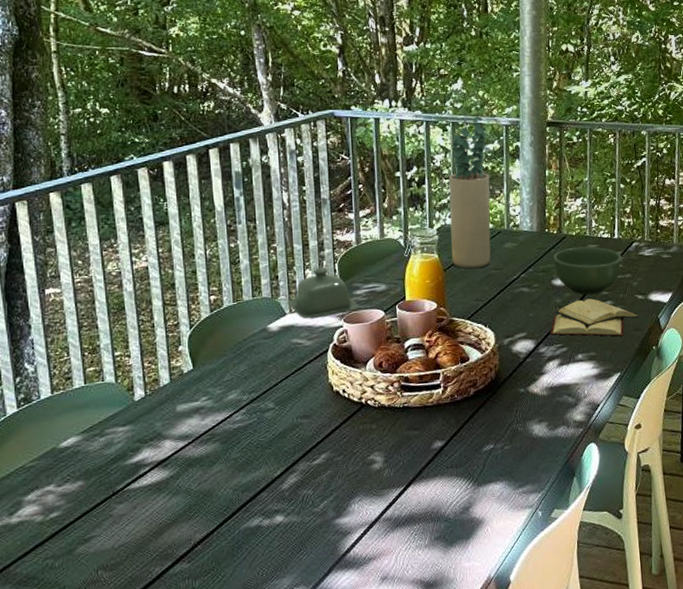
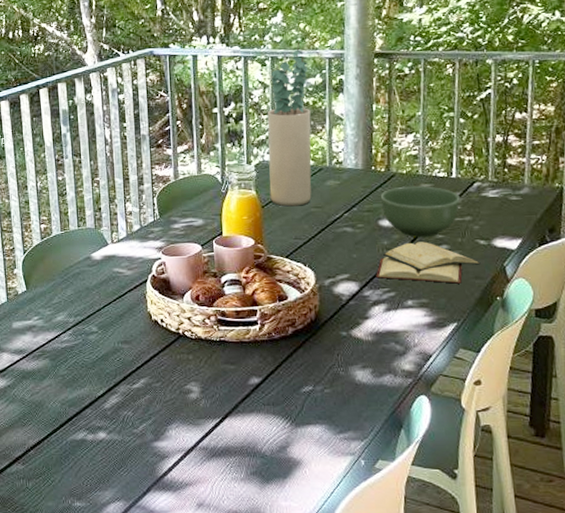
butter dish: present [286,267,359,319] -> none [108,201,177,250]

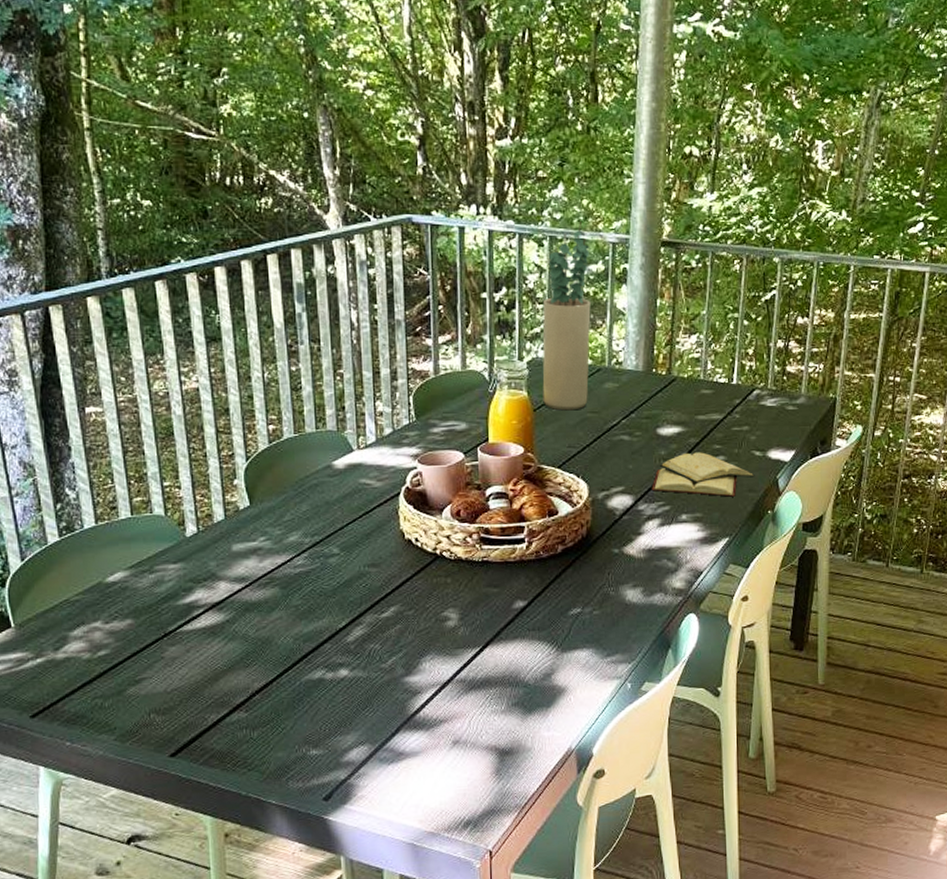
bowl: present [380,186,460,238] -> none [660,391,739,448]

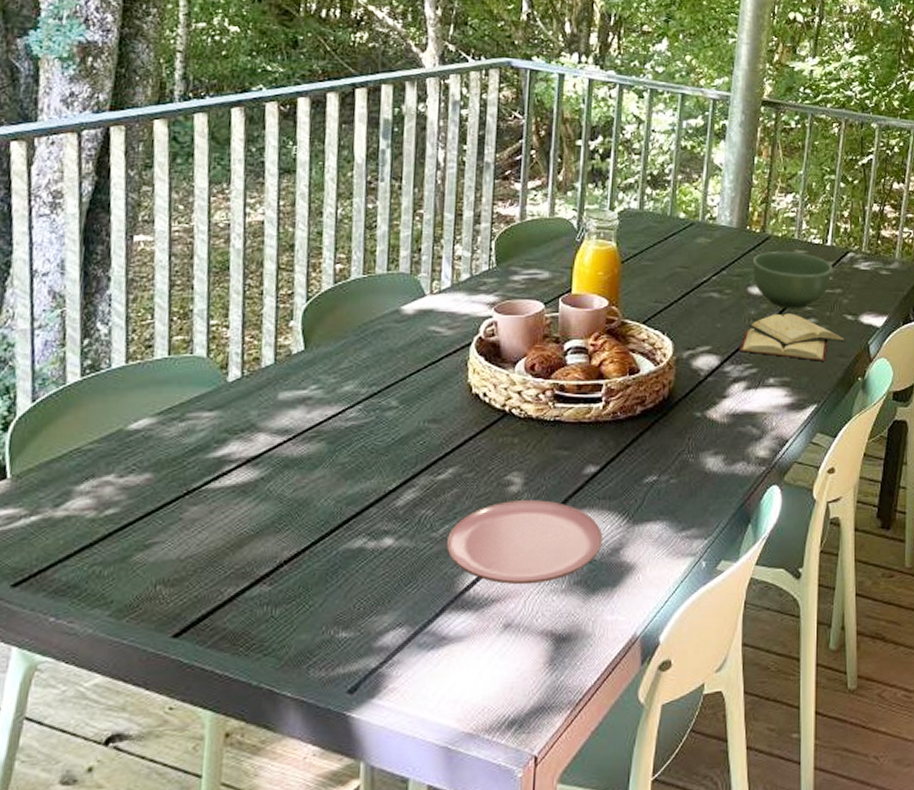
plate: none [395,632,535,707] -> present [446,500,603,585]
vase: present [542,222,591,411] -> none [632,77,691,264]
bowl: none [660,391,739,448] -> present [752,251,833,309]

